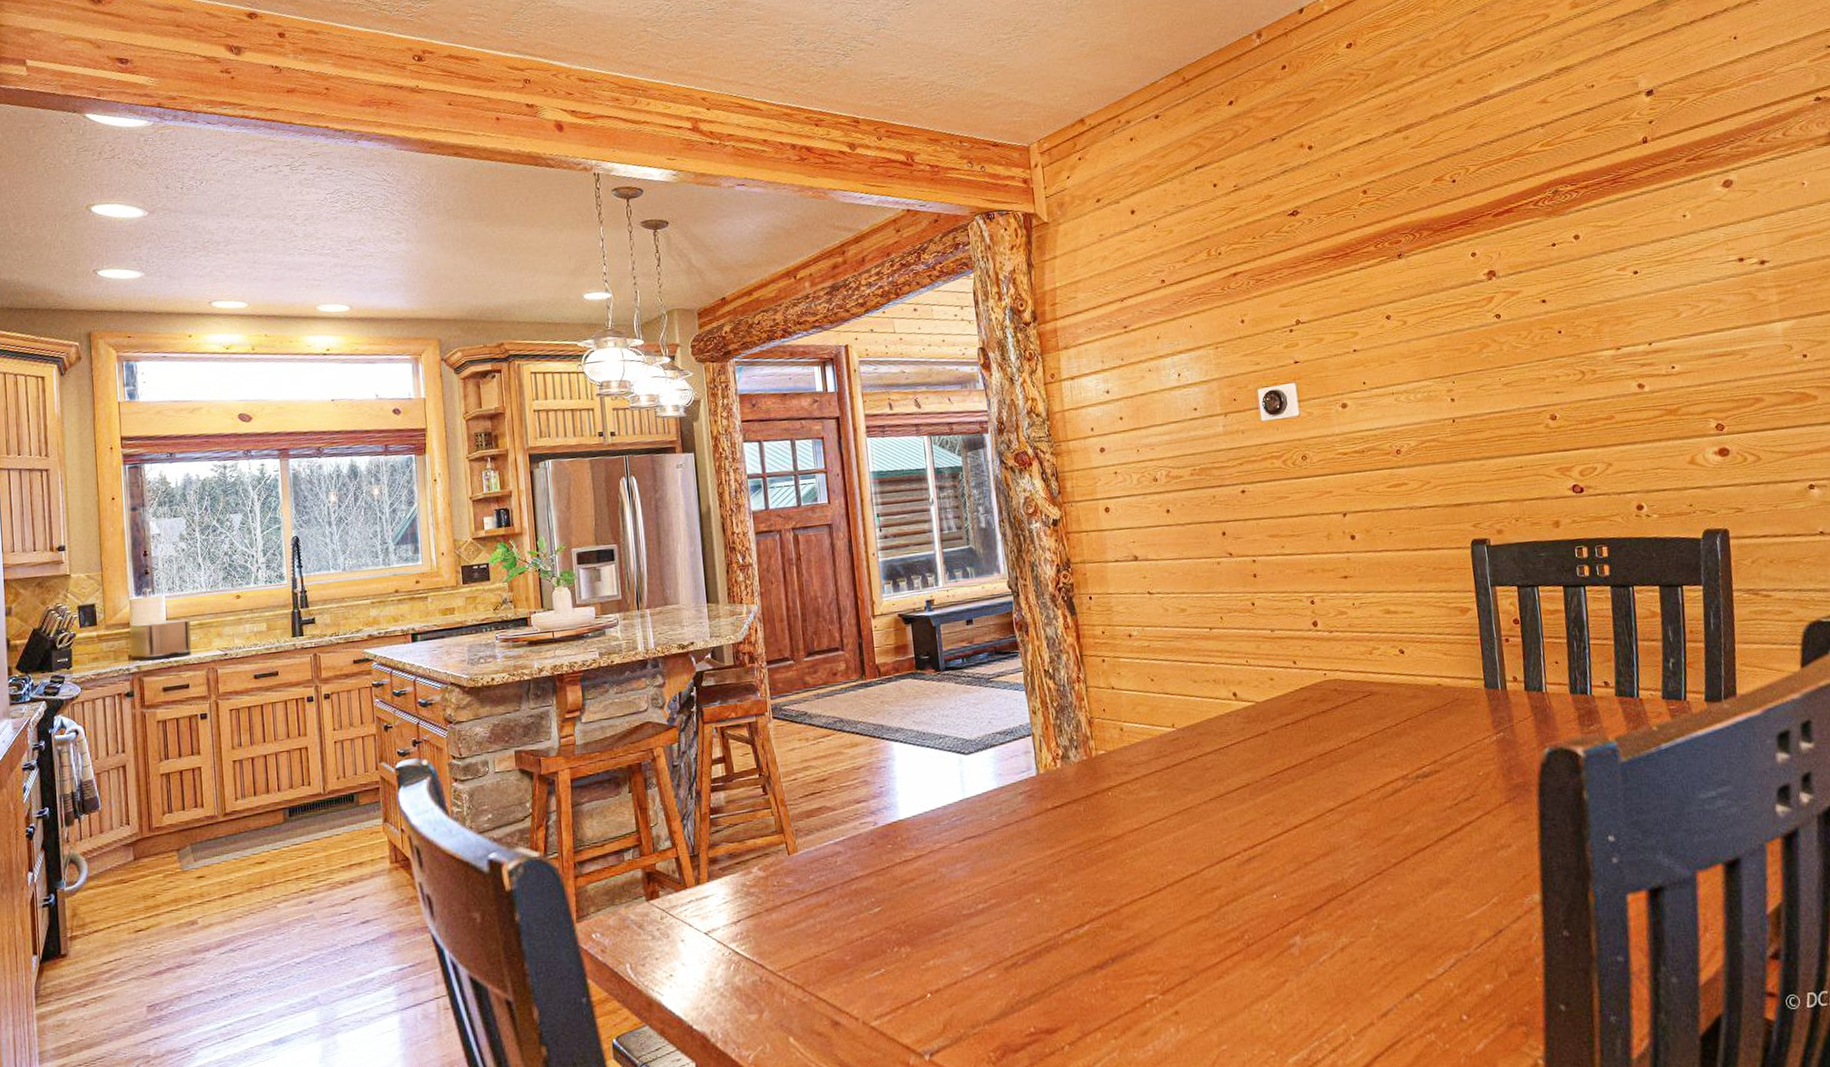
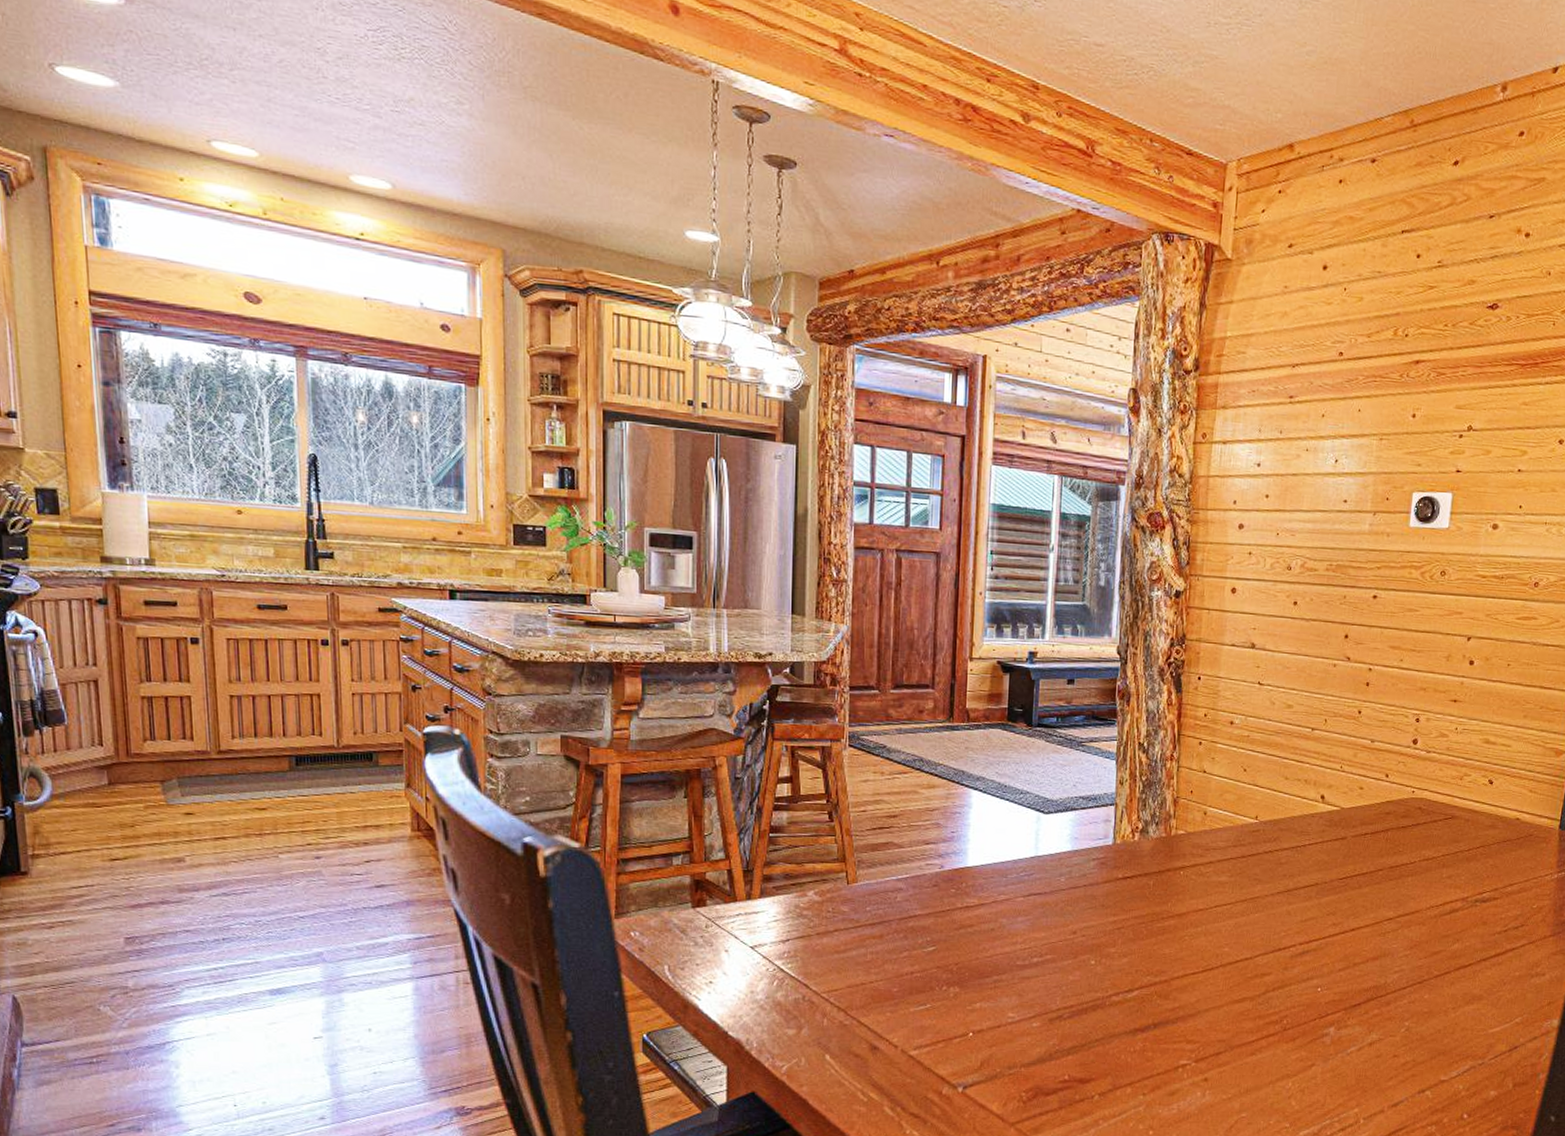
toaster: present [129,619,192,662] -> none [101,521,181,570]

